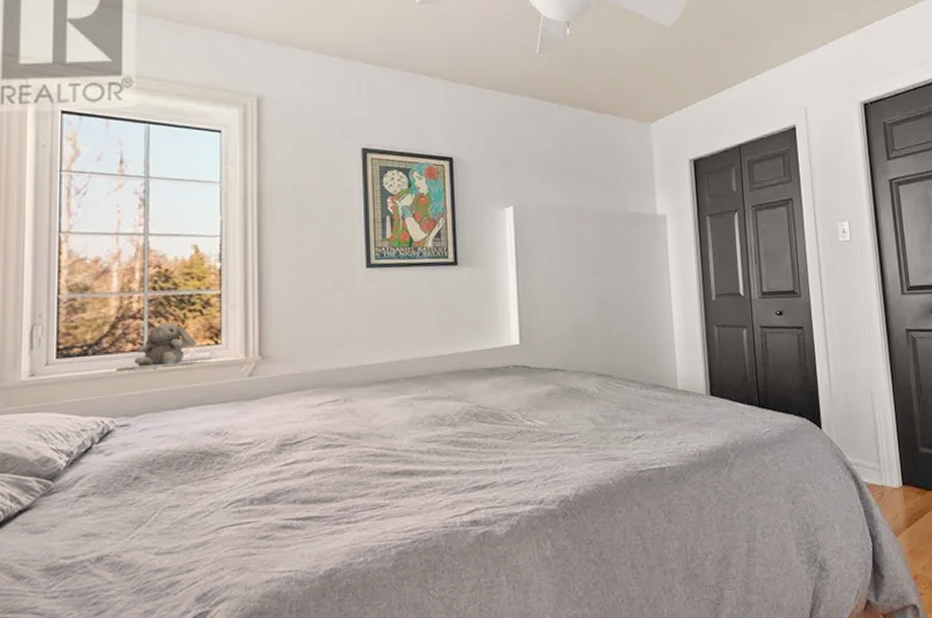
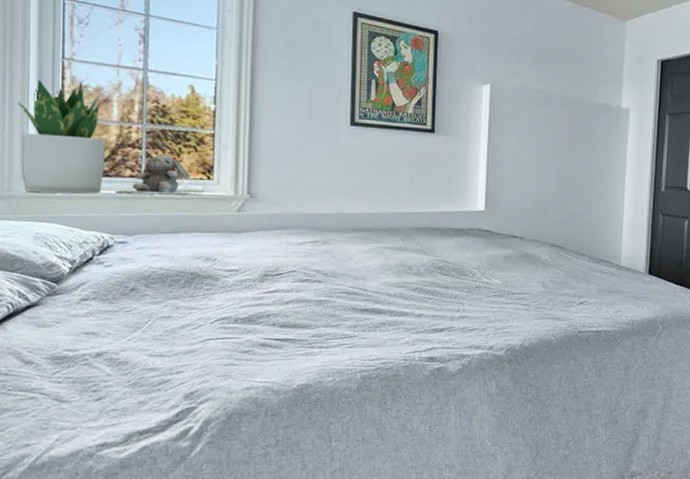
planter: none [11,254,105,381] -> present [17,80,106,195]

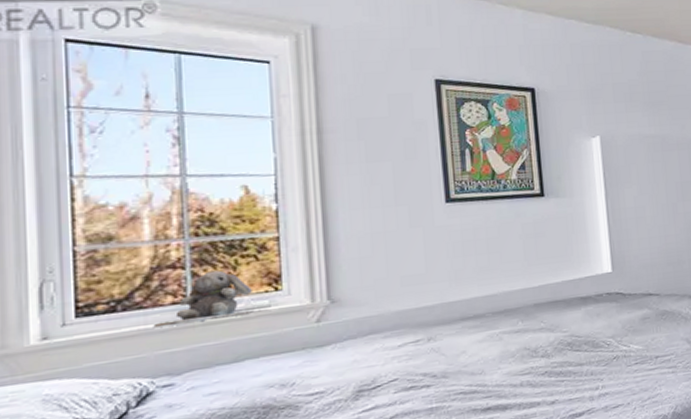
planter: present [17,80,106,195] -> none [10,200,136,346]

